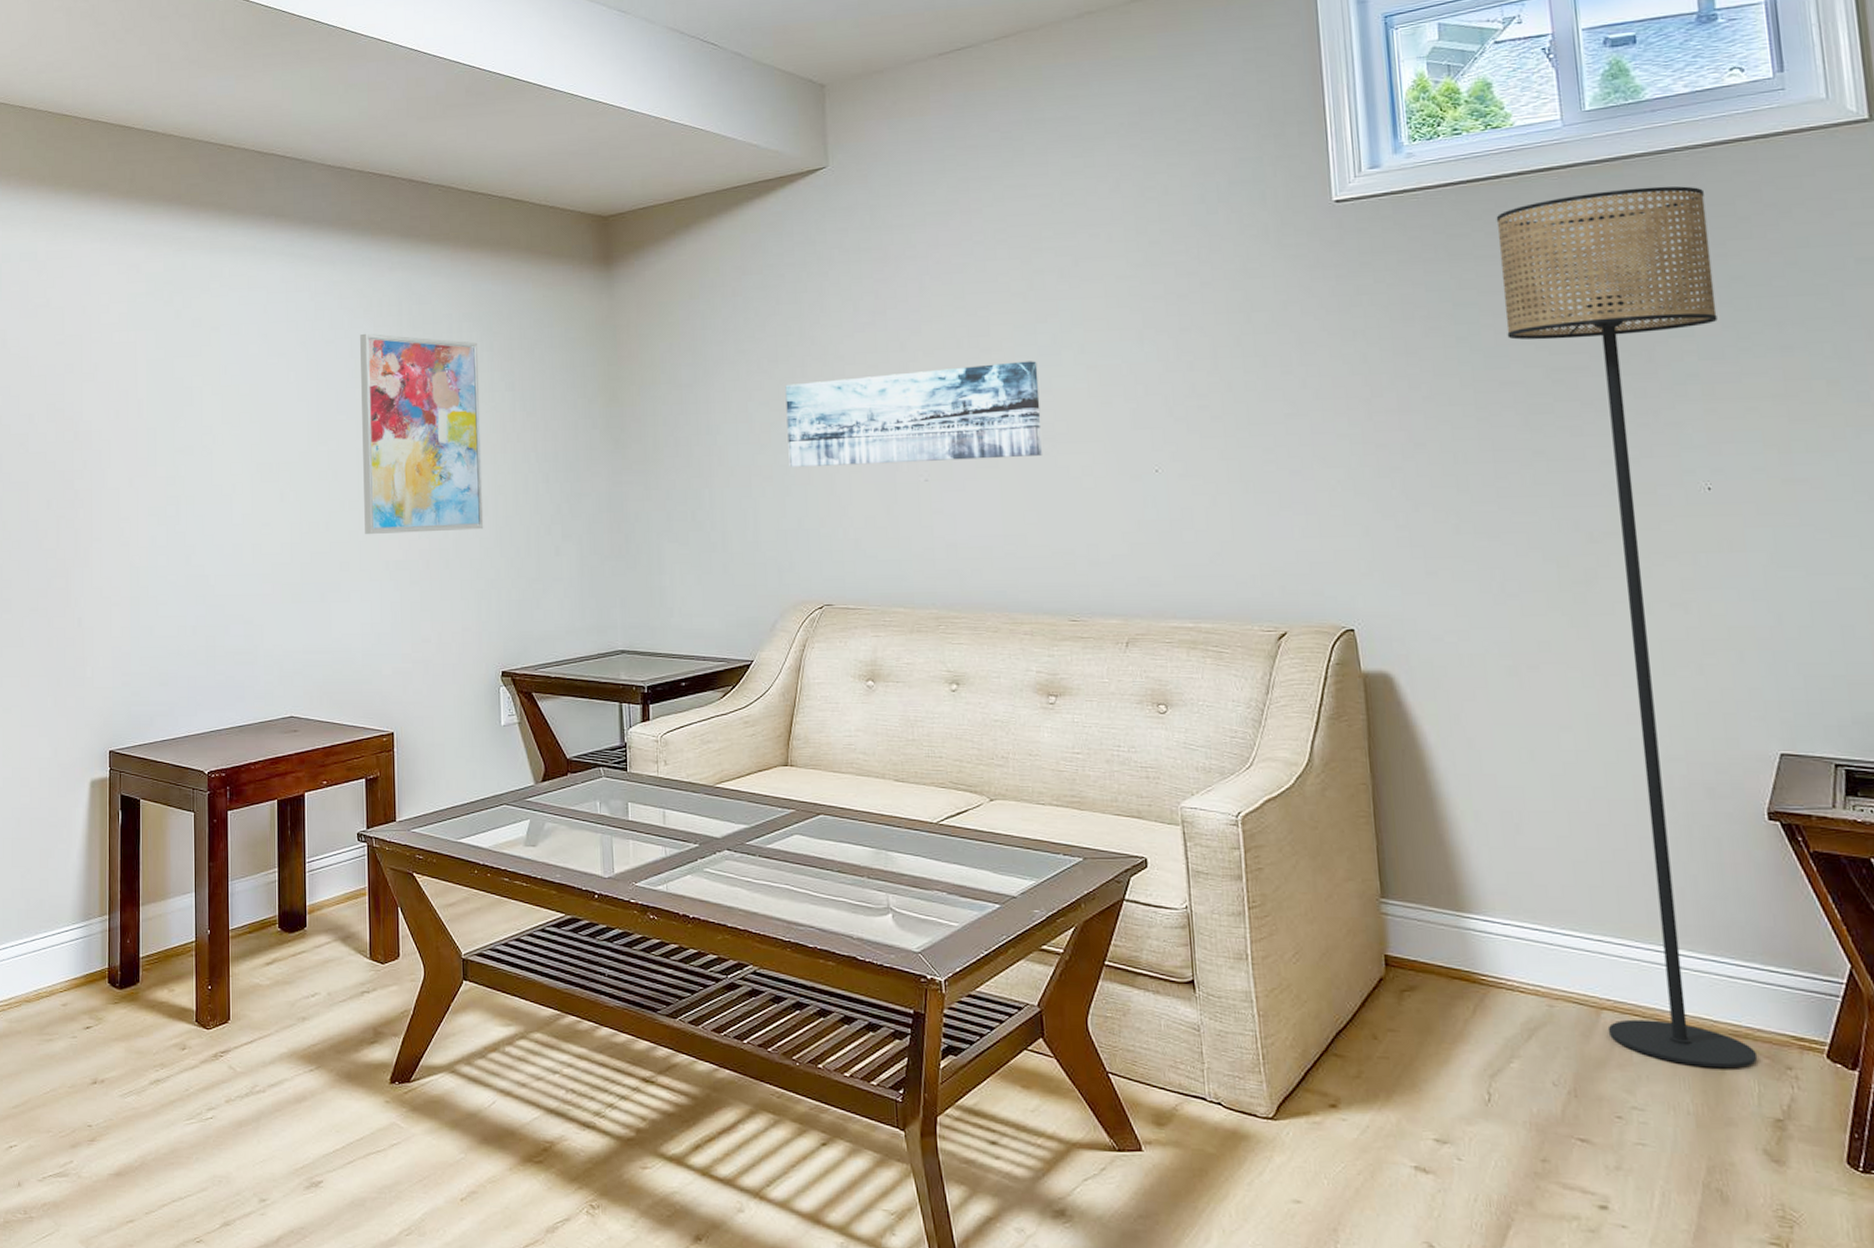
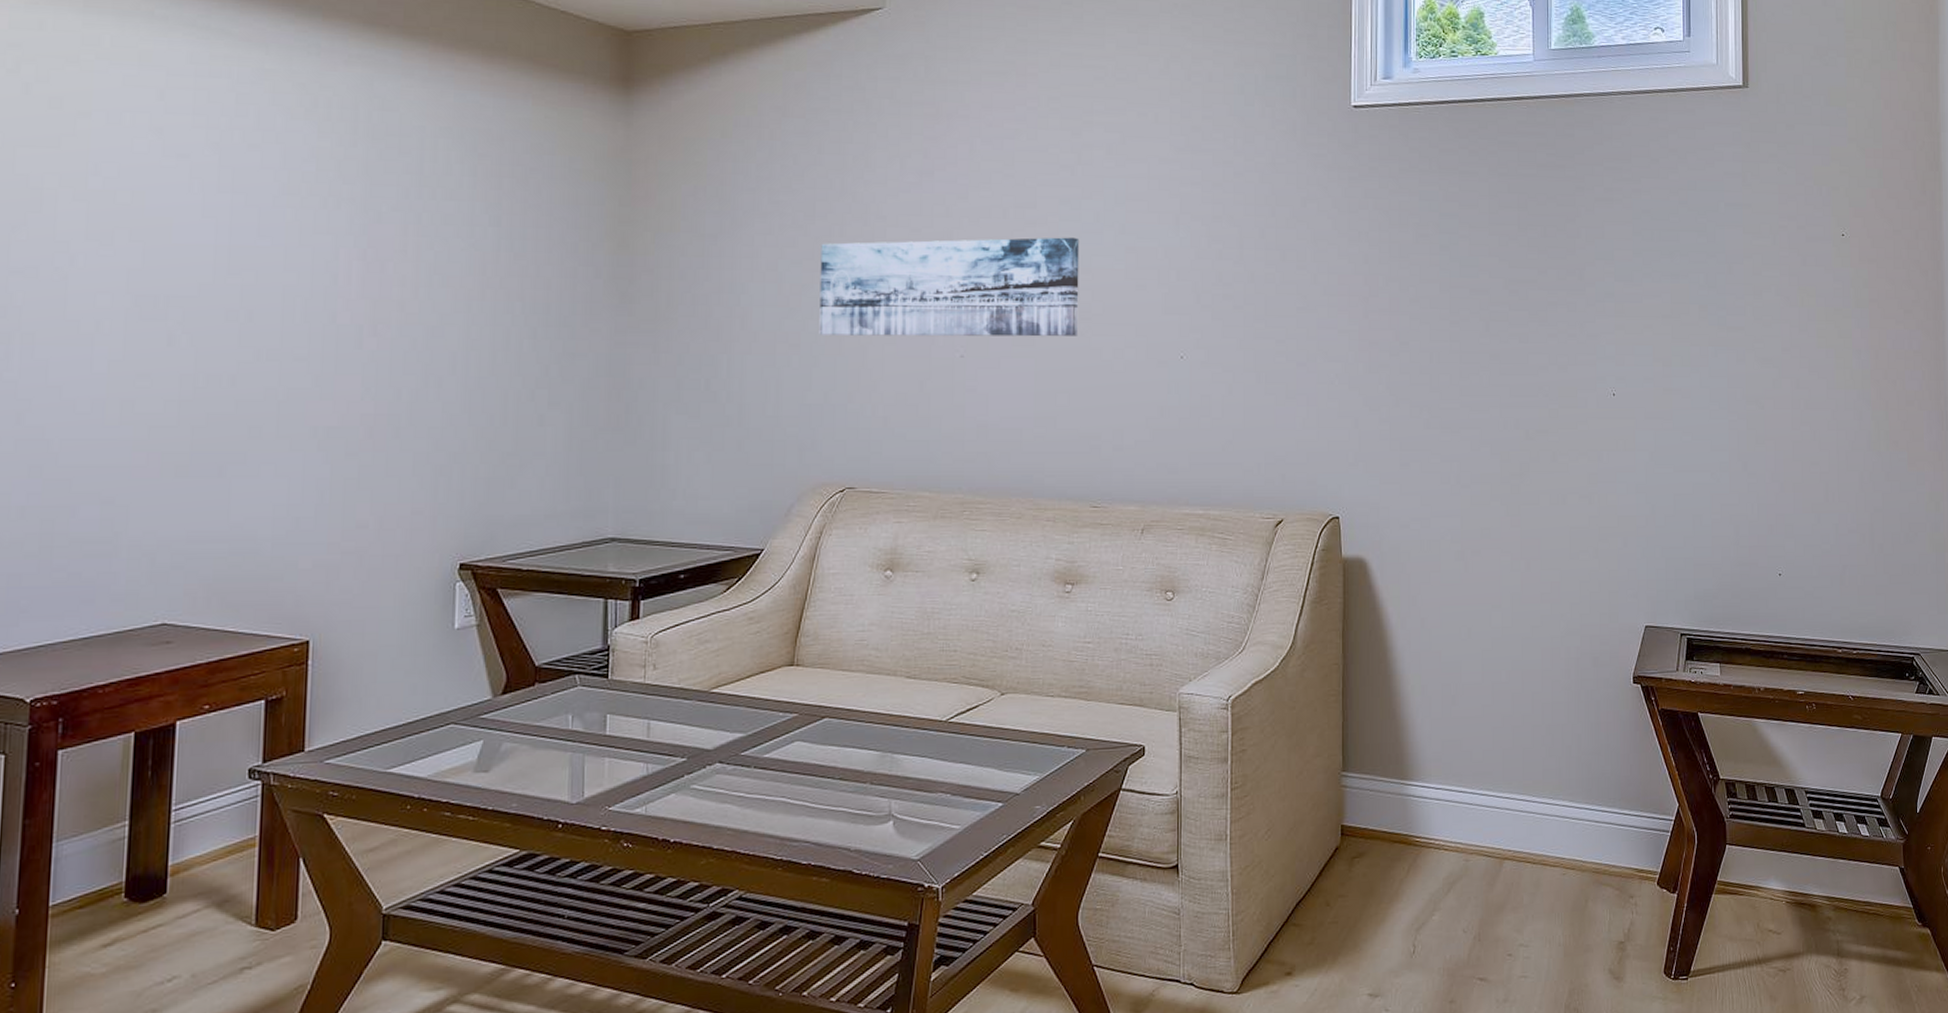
wall art: present [360,333,484,534] -> none [287,139,458,393]
floor lamp: present [1496,186,1758,1069] -> none [1478,123,1630,903]

